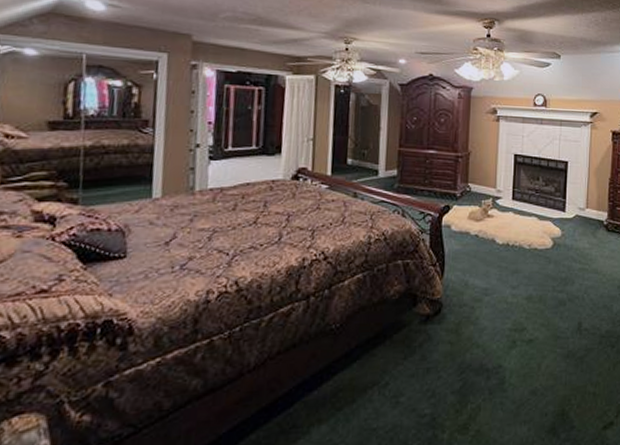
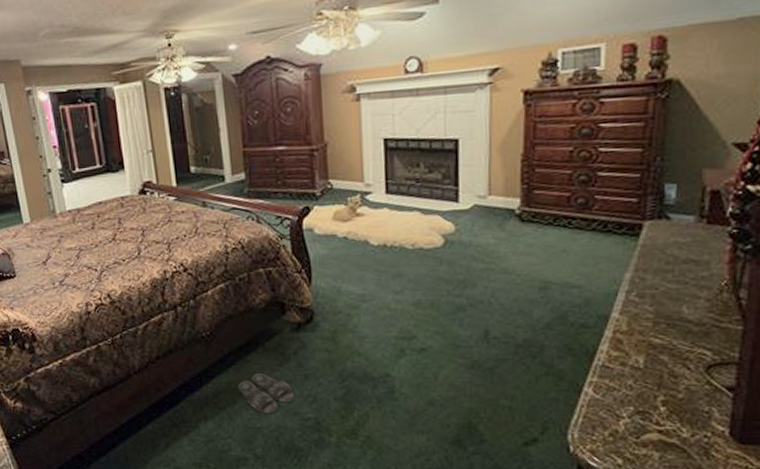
slippers: none [359,368,414,413] -> present [238,374,294,414]

